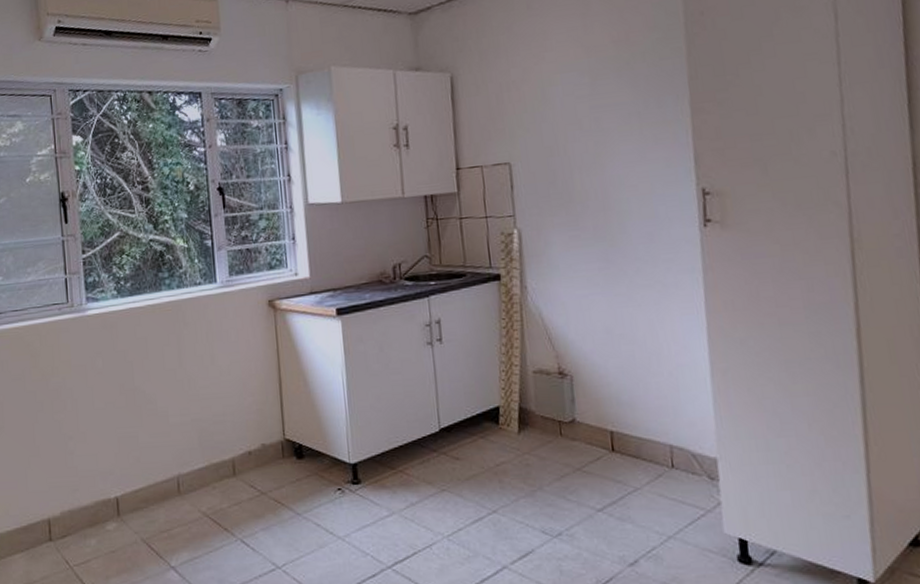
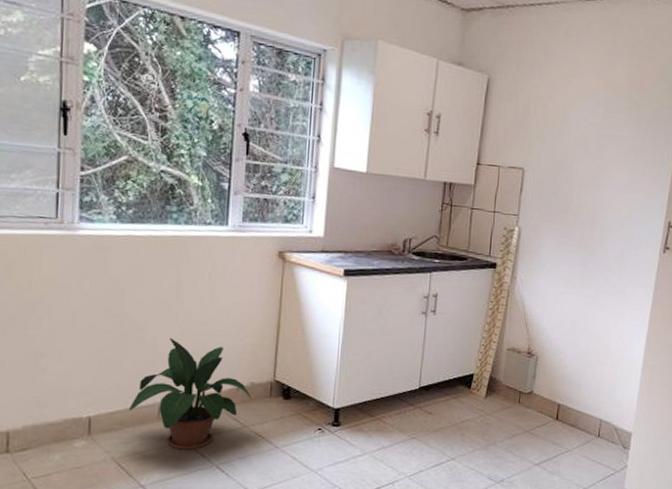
potted plant: none [151,406,265,525] -> present [129,338,251,450]

